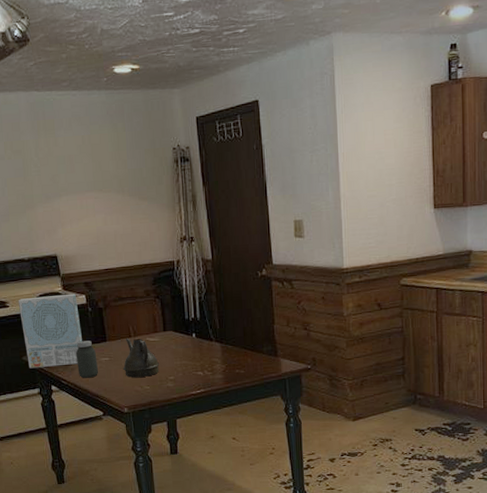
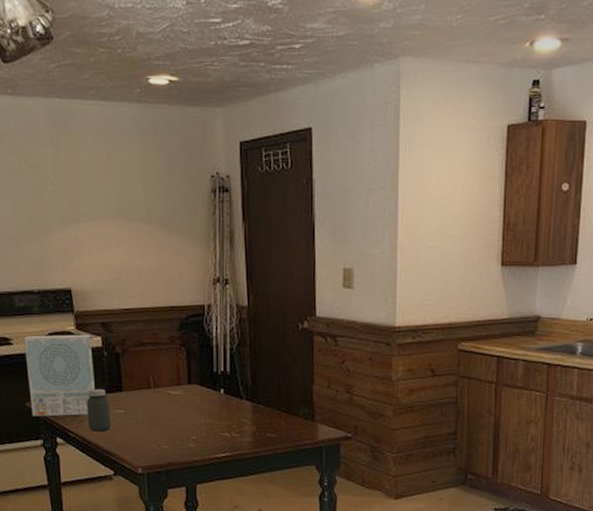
teapot: present [122,337,160,377] -> none [139,389,182,434]

